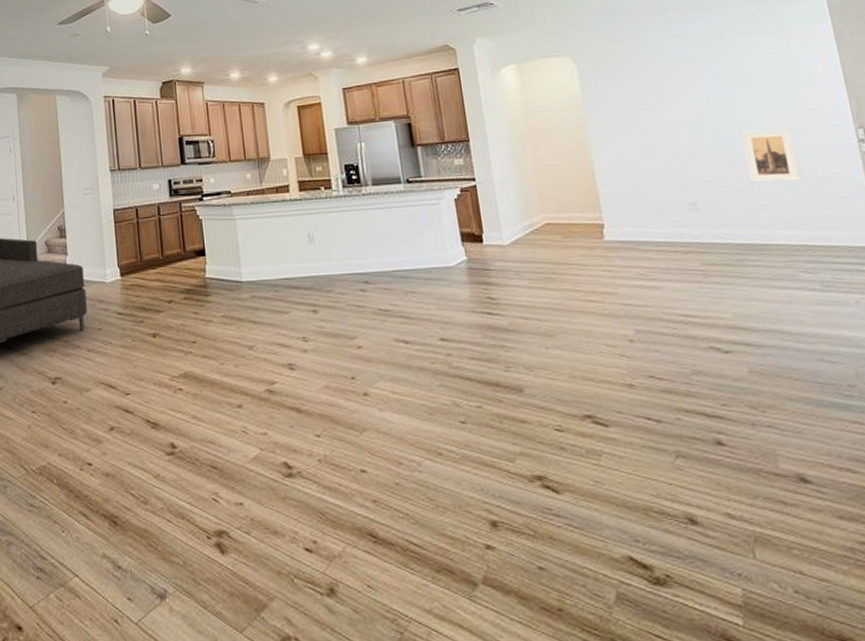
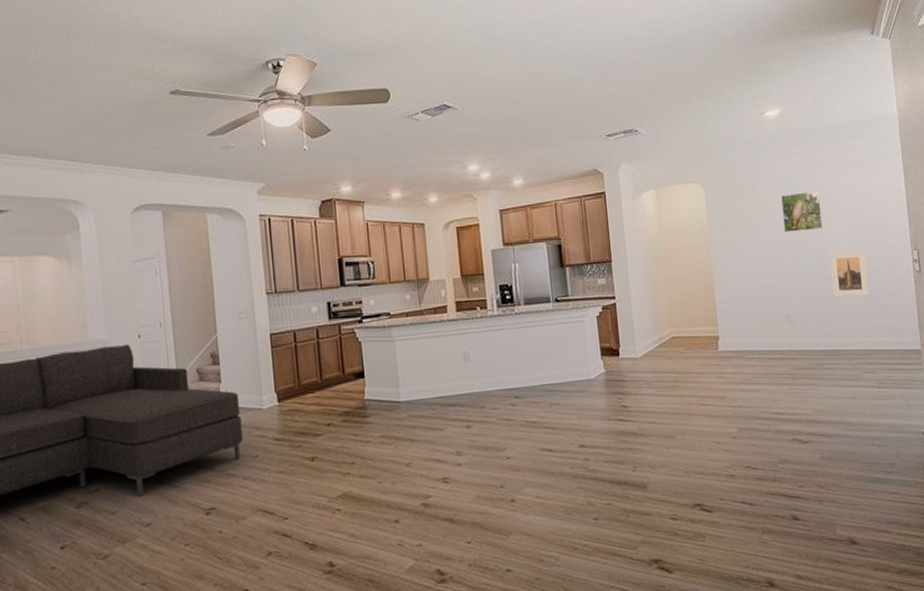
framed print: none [672,62,731,109] -> present [781,191,823,232]

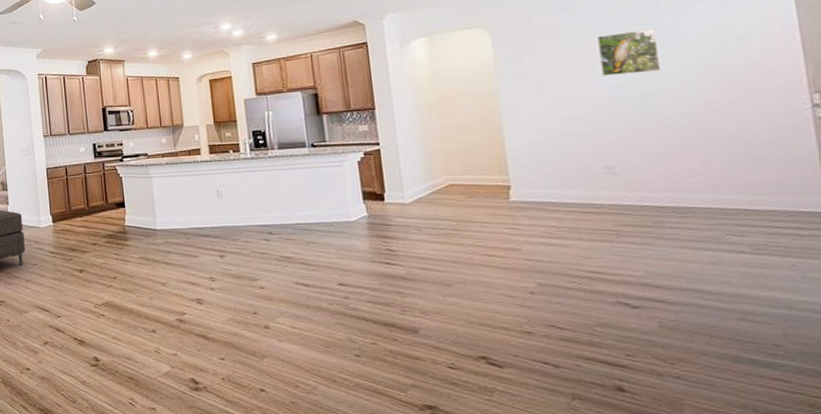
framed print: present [829,251,870,297] -> none [671,95,738,147]

